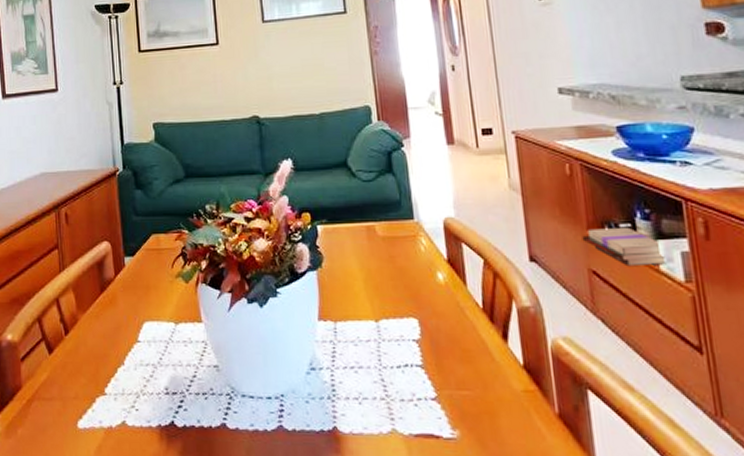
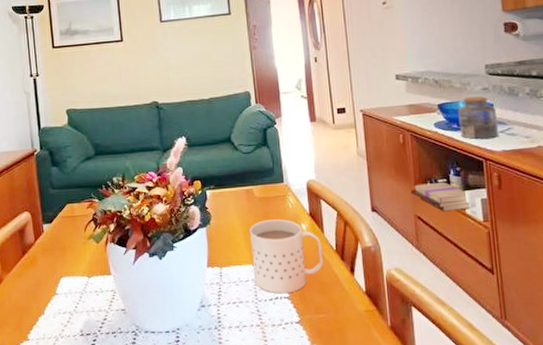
mug: none [370,265,466,361] -> present [249,219,323,294]
jar: none [644,117,704,173] -> present [458,96,499,139]

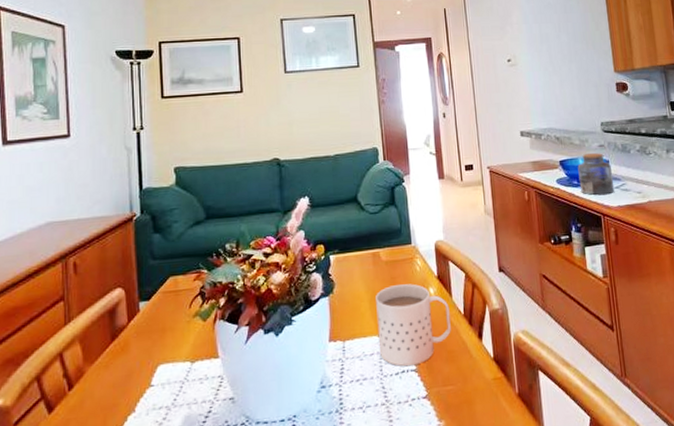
books: present [410,181,471,212] -> none [536,238,591,270]

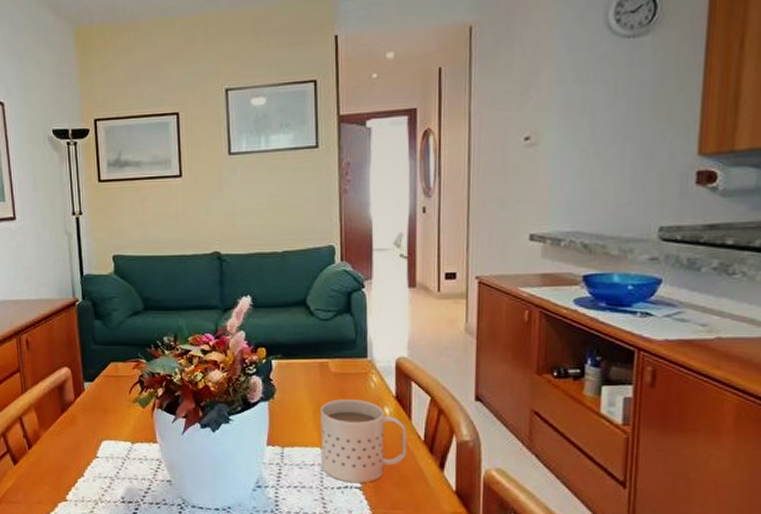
jar: present [577,153,615,195] -> none [608,268,665,324]

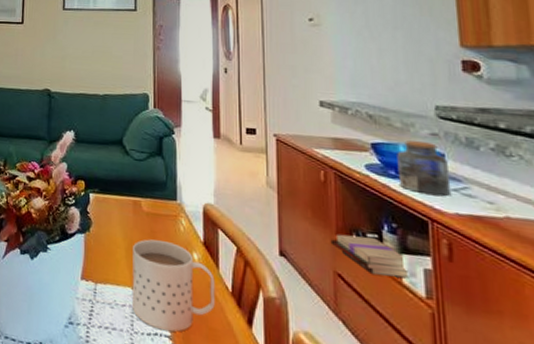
books: none [529,372,608,410] -> present [330,234,409,279]
jar: none [608,268,665,324] -> present [397,140,452,196]

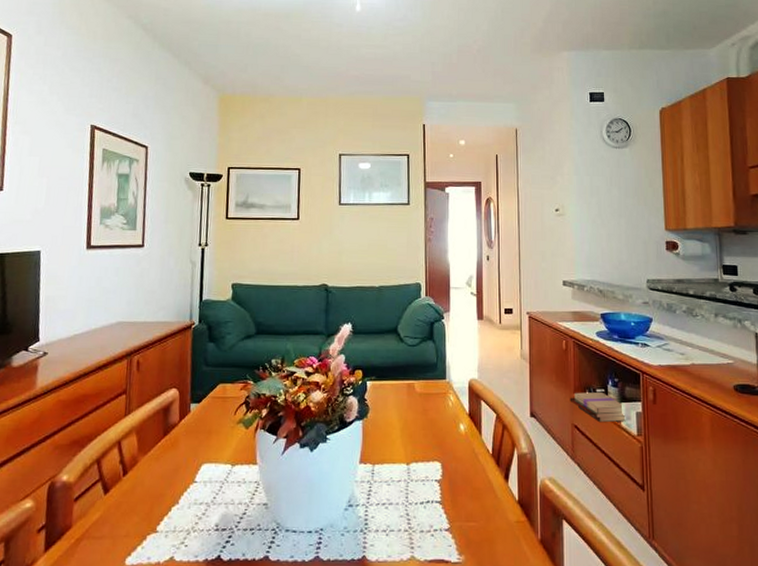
mug: present [131,239,215,332] -> none [406,417,478,498]
jar: present [397,140,452,196] -> none [619,309,656,353]

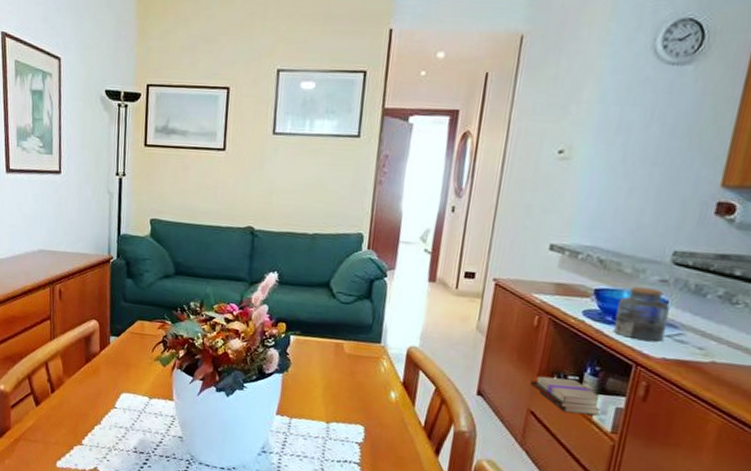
jar: none [619,309,656,353] -> present [613,287,670,342]

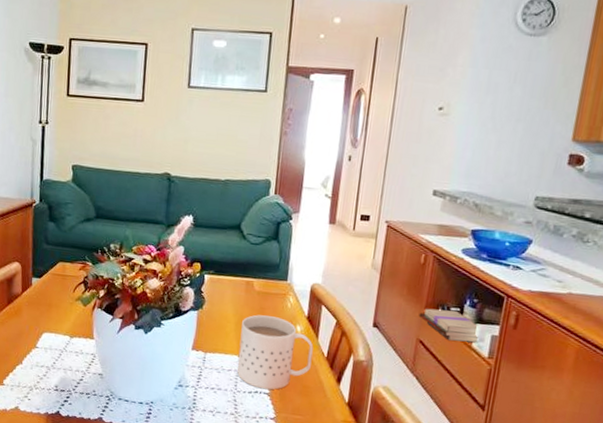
mug: none [325,379,410,460] -> present [237,314,314,390]
jar: present [613,287,670,342] -> none [487,228,534,276]

